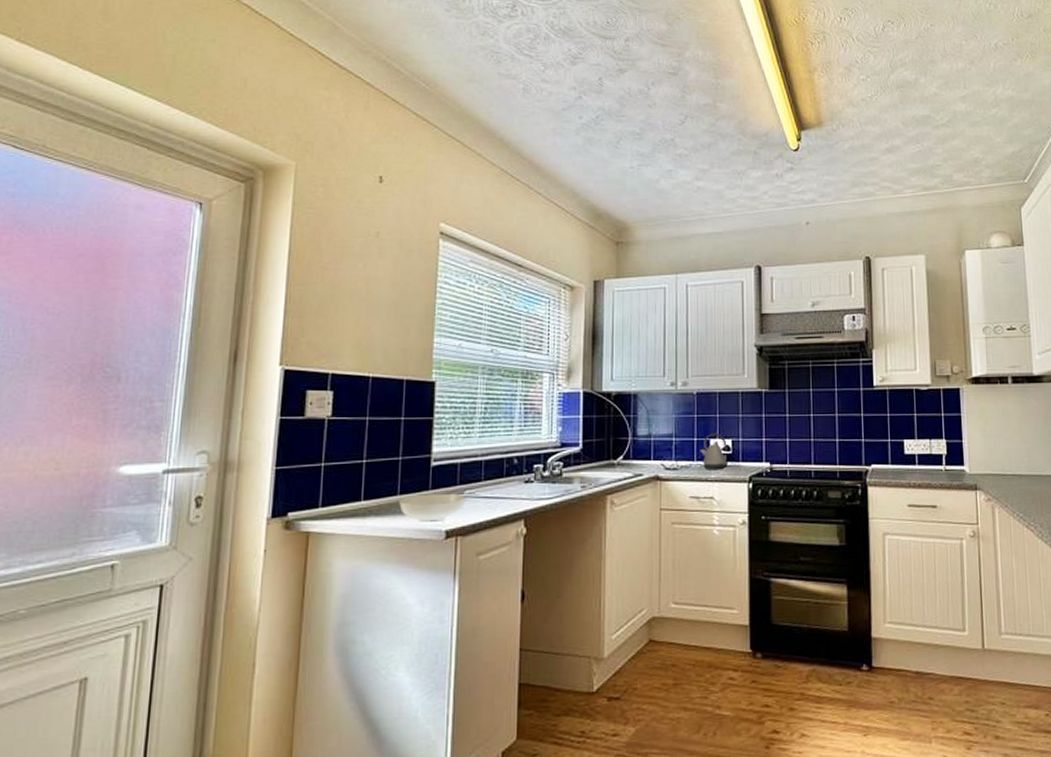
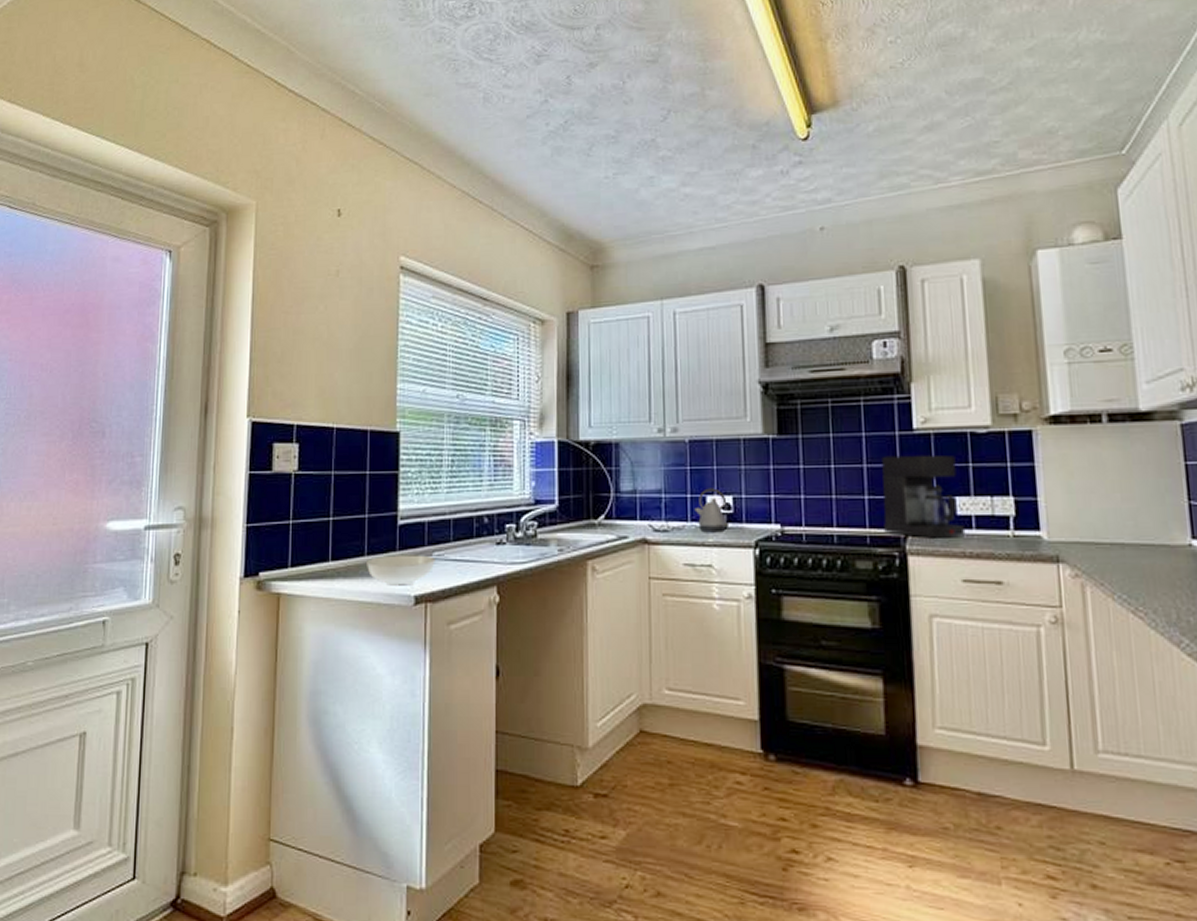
coffee maker: none [849,406,911,473] -> present [882,454,966,538]

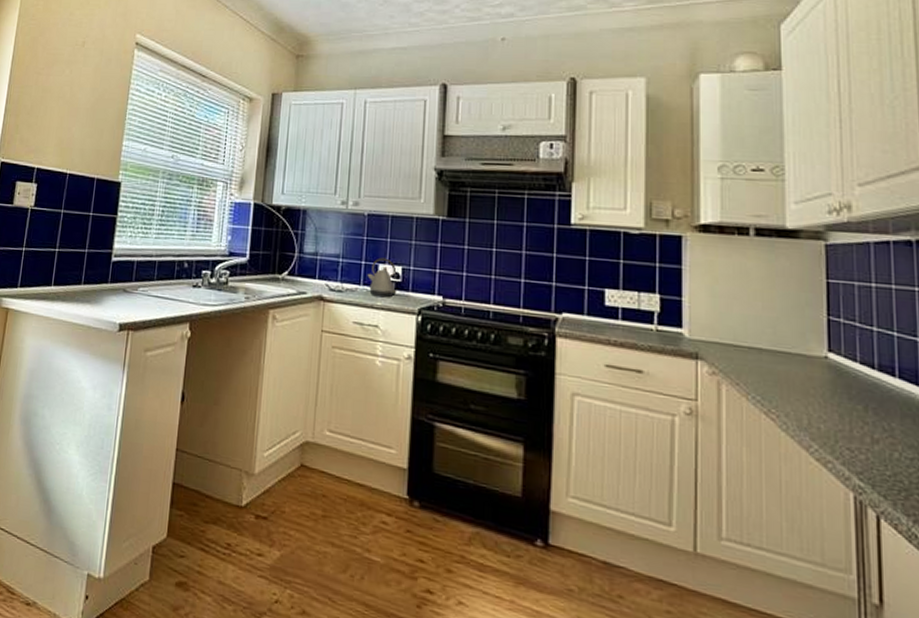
bowl: present [365,555,435,586] -> none [81,286,140,314]
coffee maker: present [882,454,966,538] -> none [536,245,612,325]

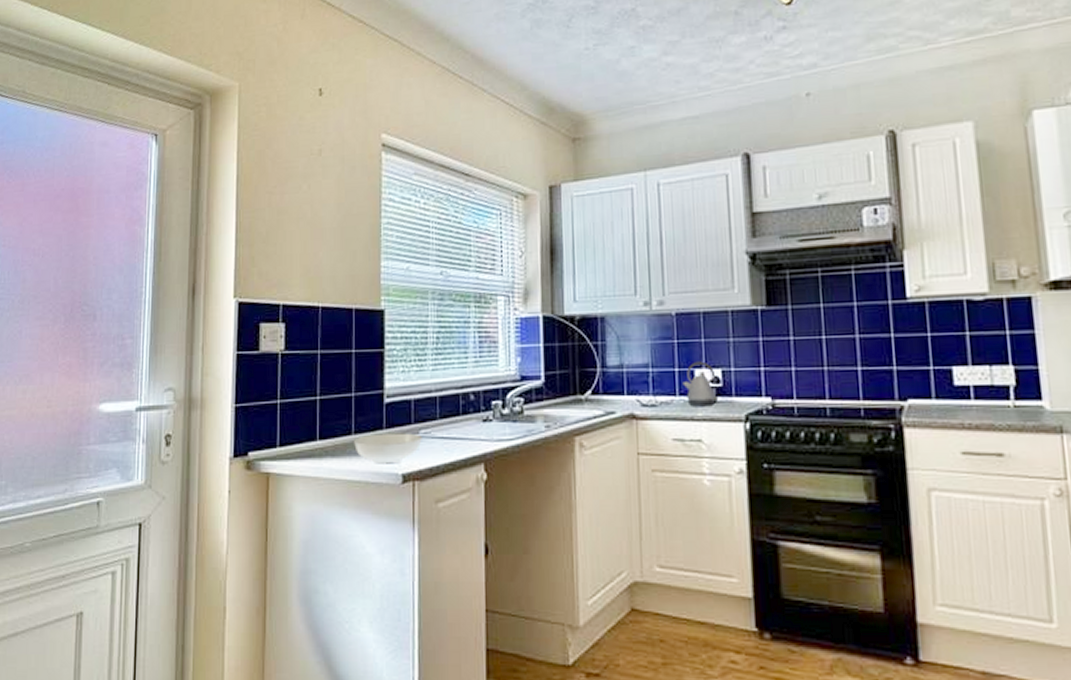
bowl: none [81,286,140,314] -> present [353,433,422,464]

